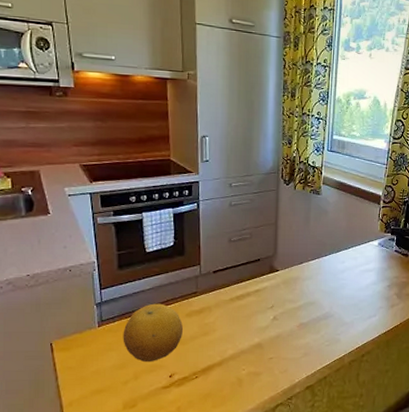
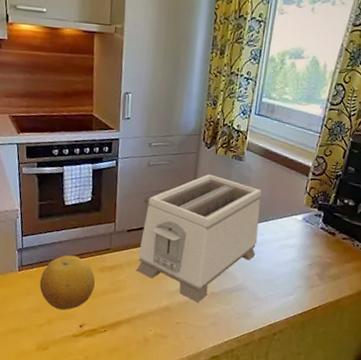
toaster: none [224,209,340,335] -> present [136,174,262,303]

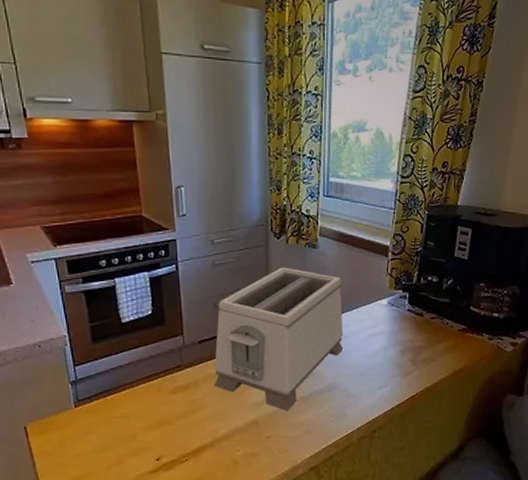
fruit: present [39,255,95,310] -> none [102,379,168,444]

